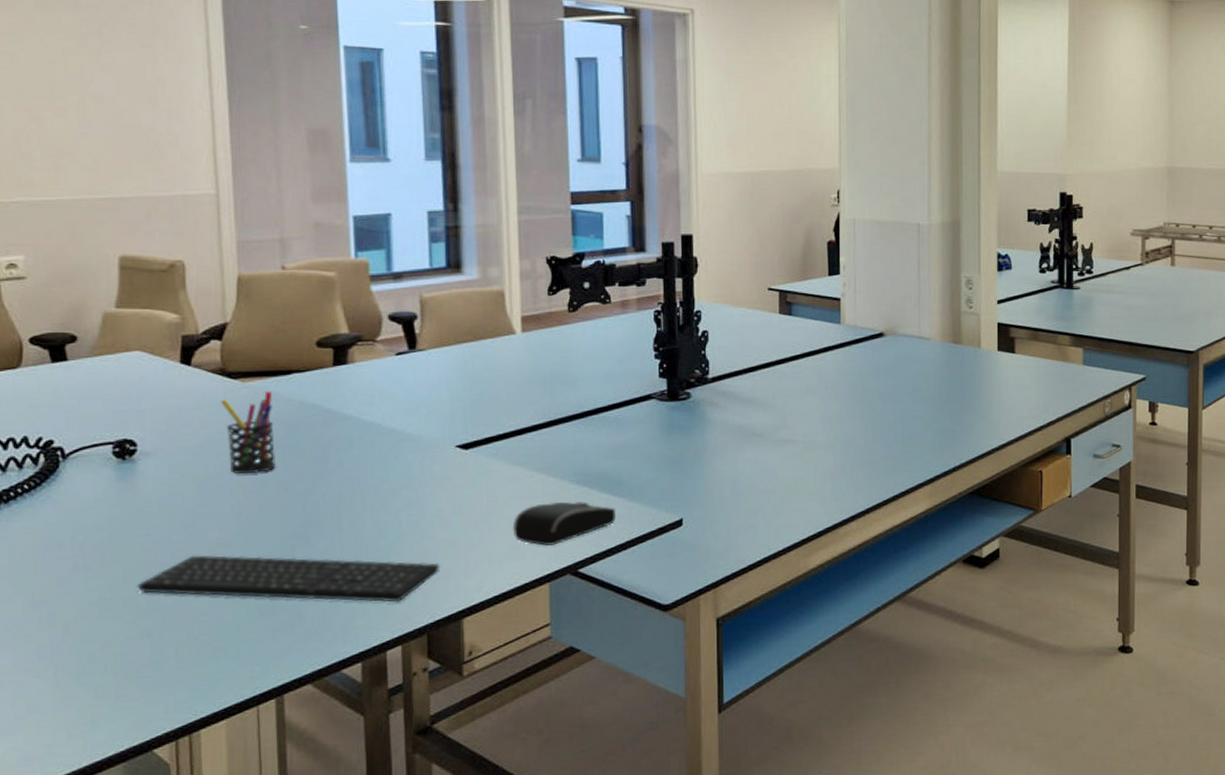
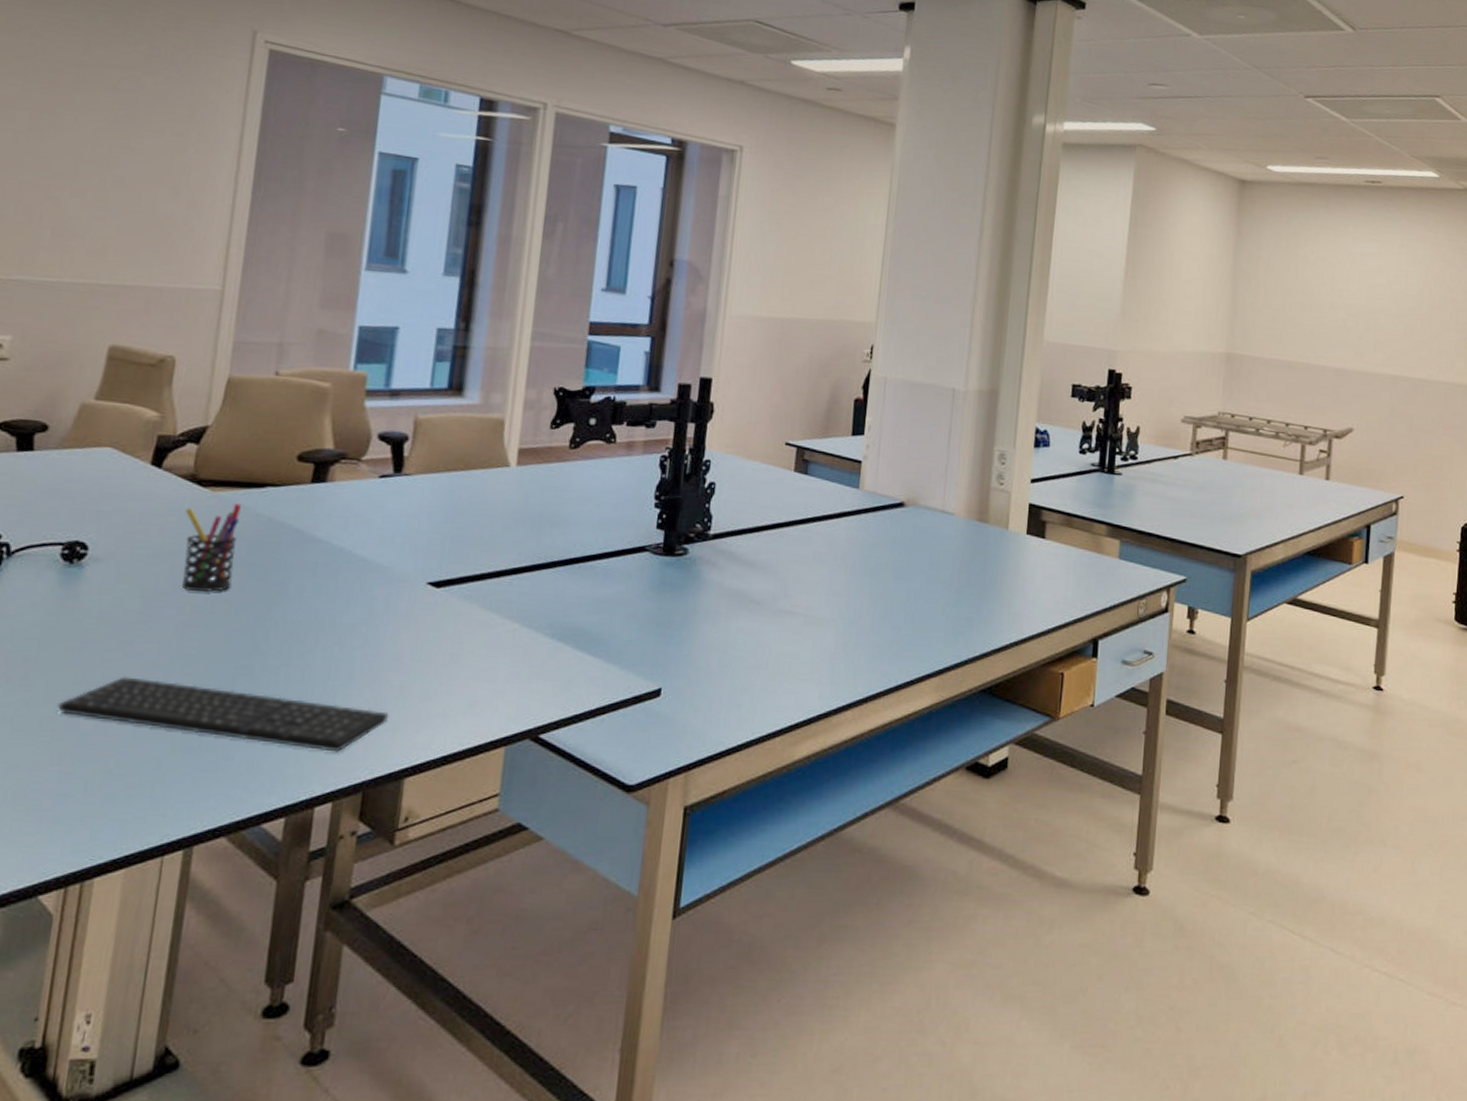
computer mouse: present [512,502,615,546] -> none [474,656,589,704]

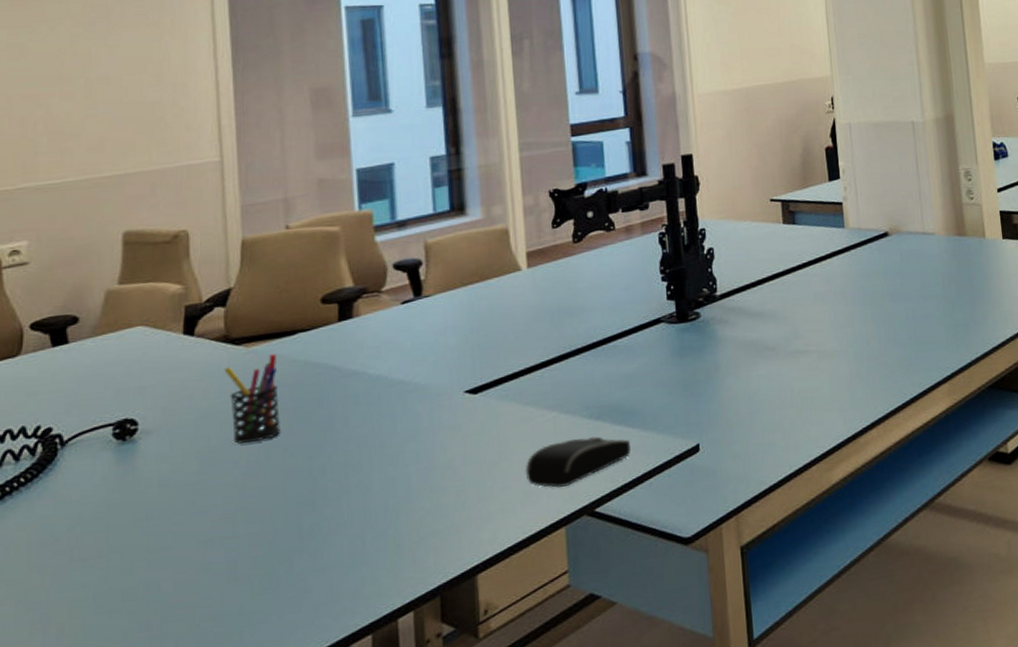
keyboard: present [57,676,390,752] -> none [136,517,452,583]
computer mouse: none [474,656,589,704] -> present [525,436,631,488]

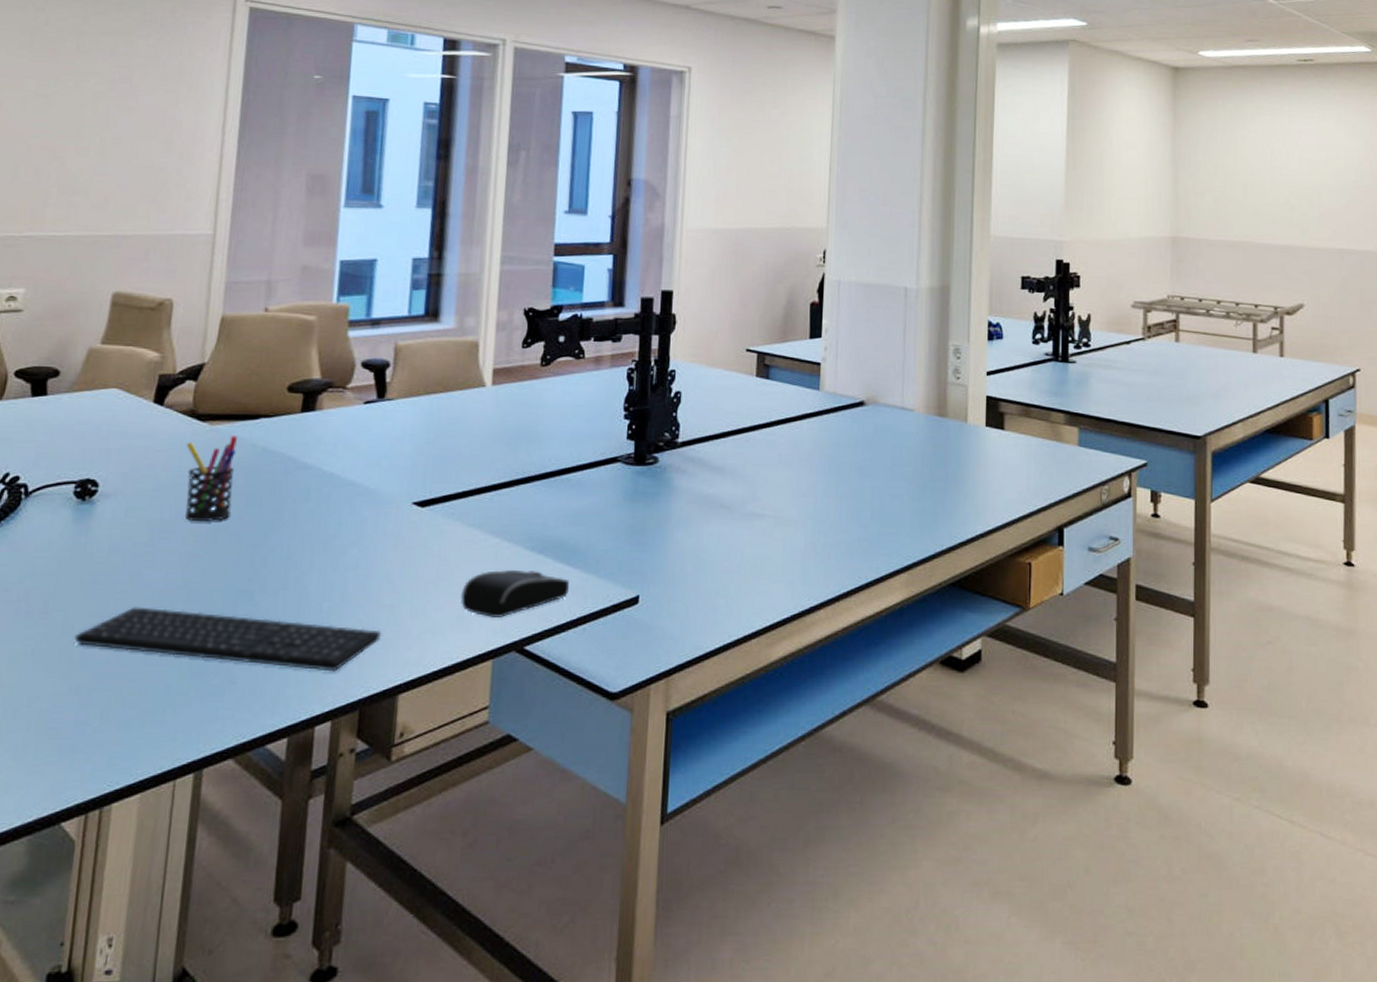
keyboard: none [136,517,452,583] -> present [74,606,382,672]

